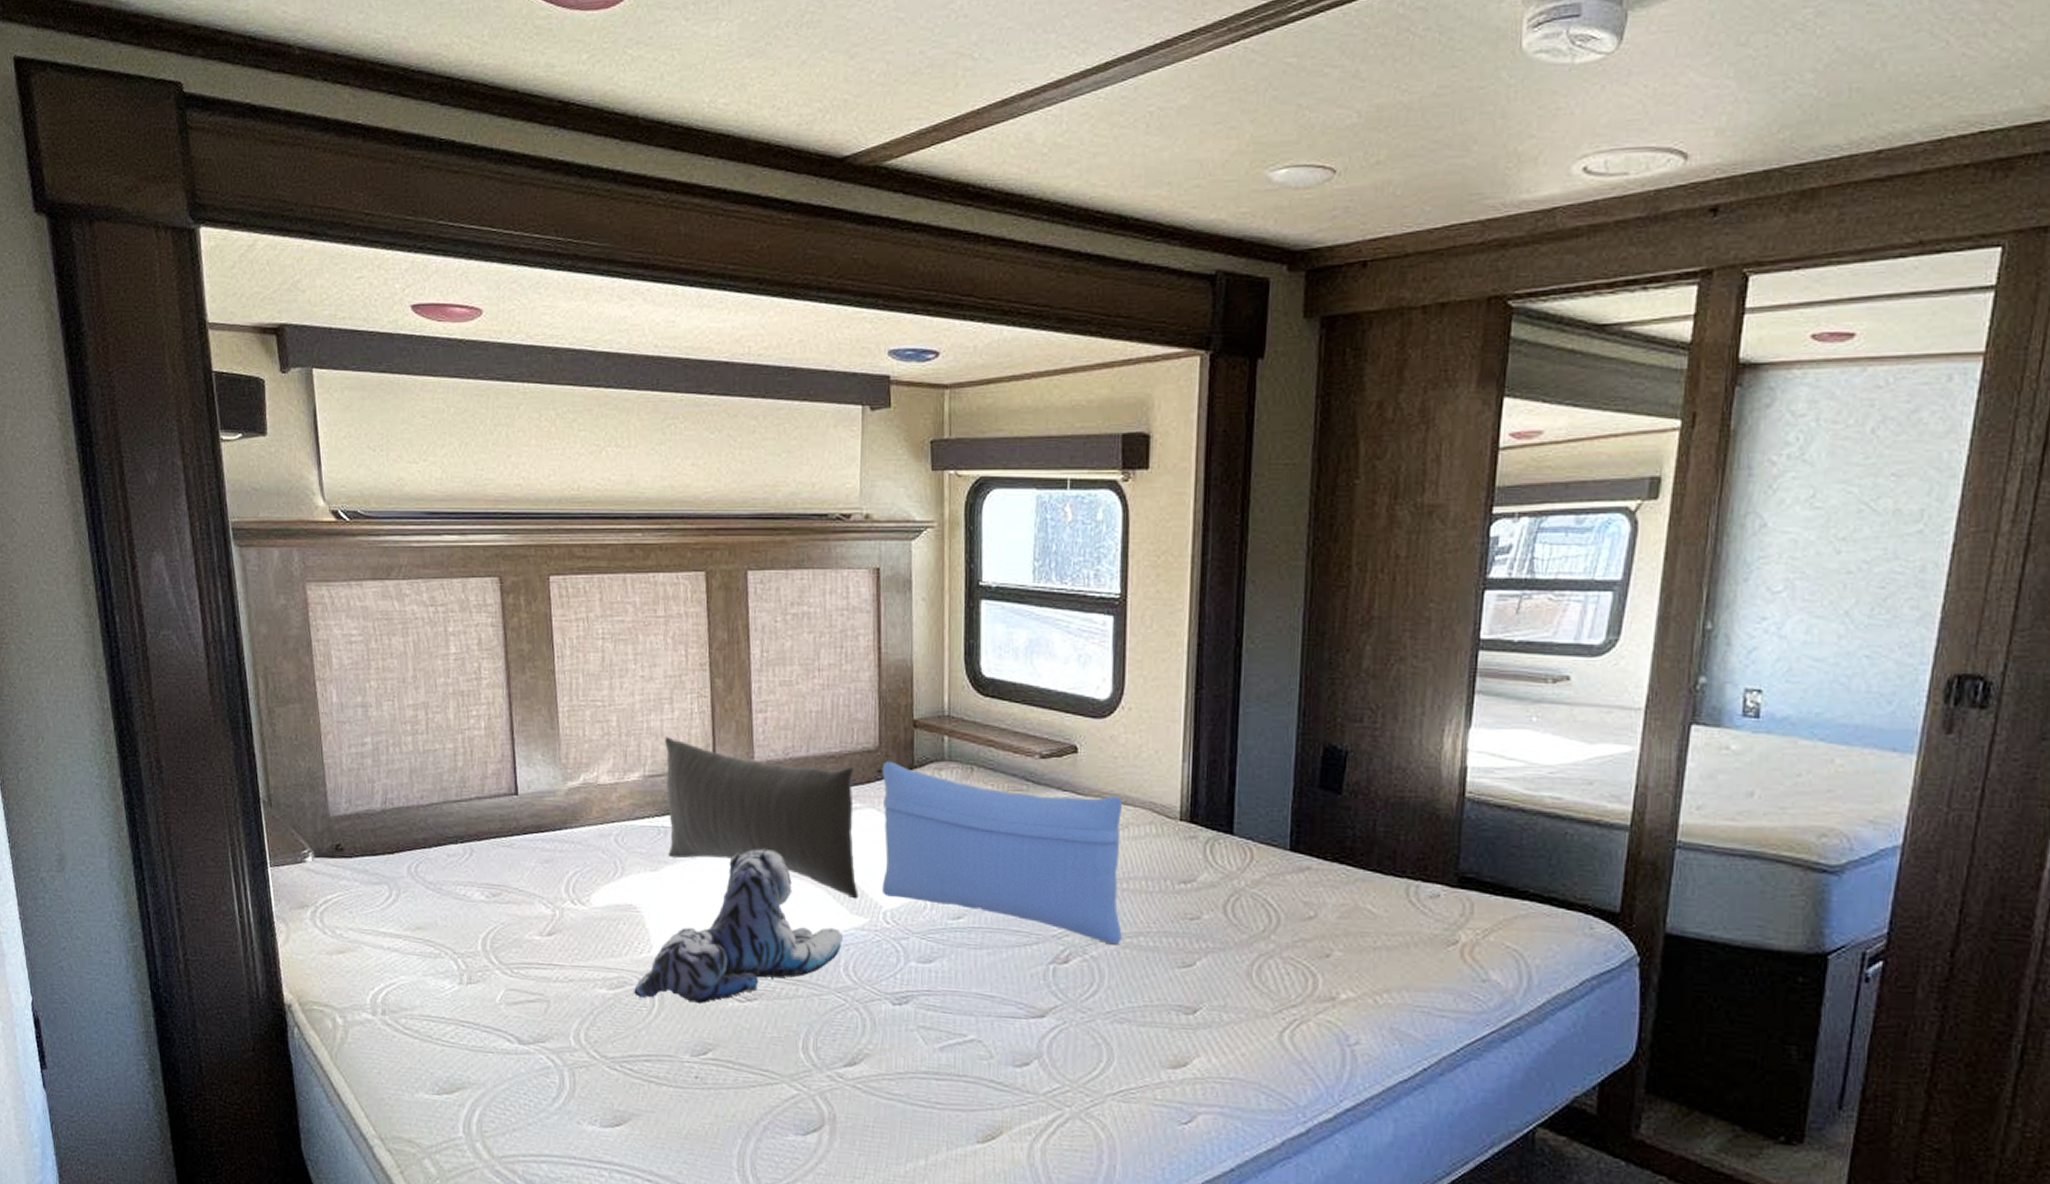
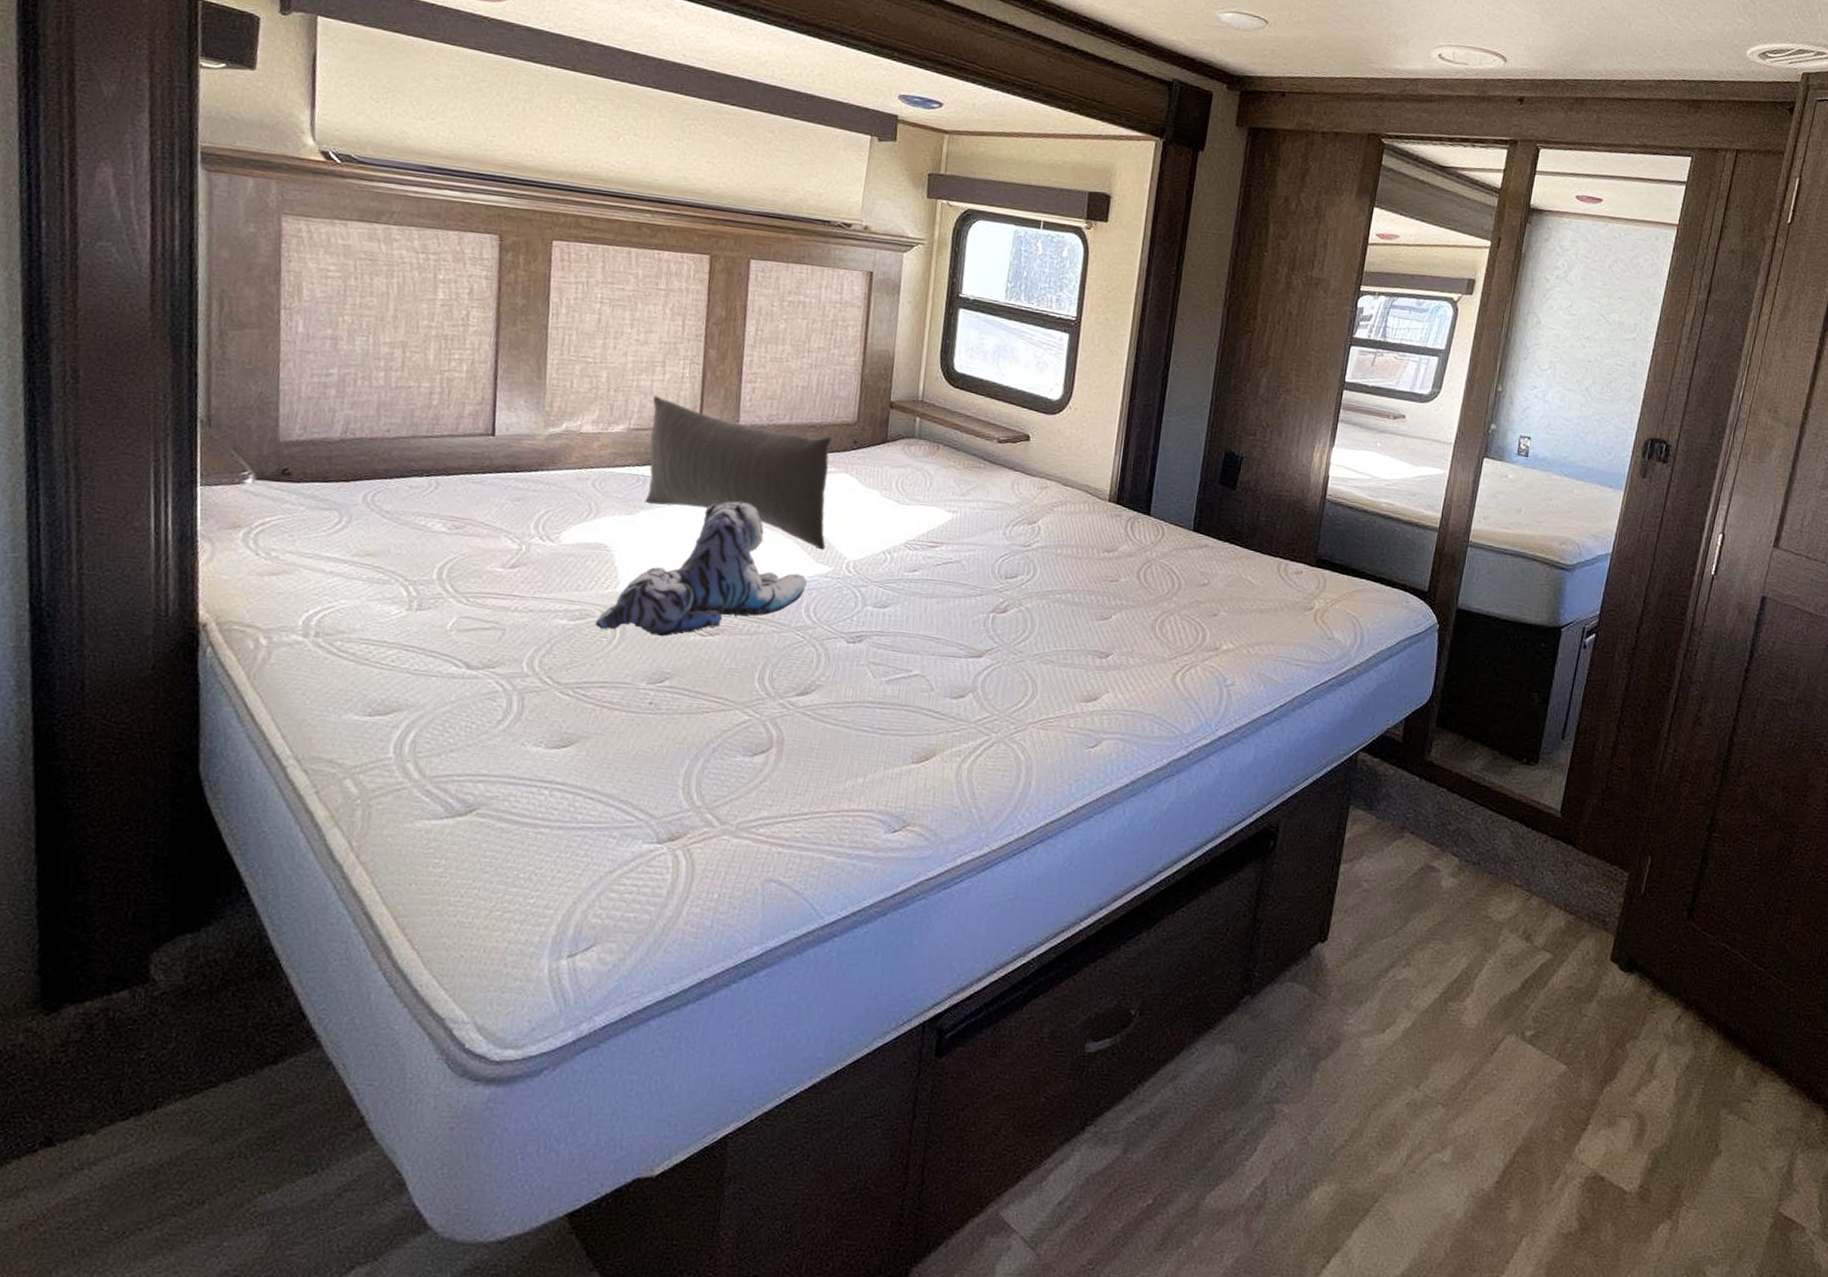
pillow: present [881,761,1123,945] -> none [847,434,1064,600]

